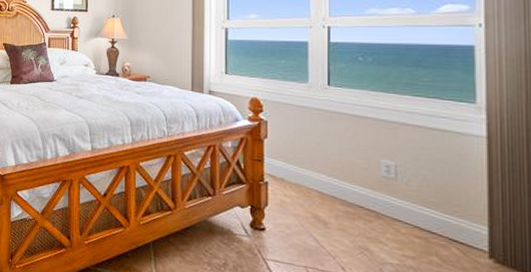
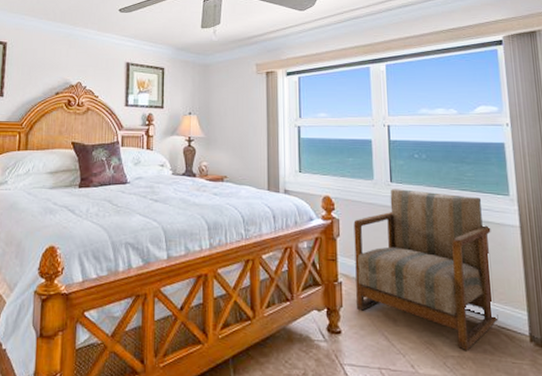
armchair: none [283,92,450,259] -> present [353,189,499,350]

